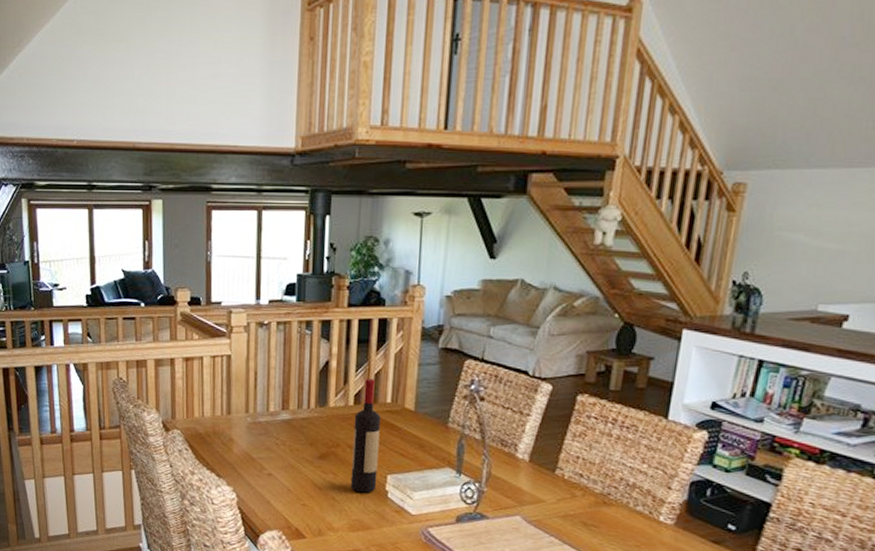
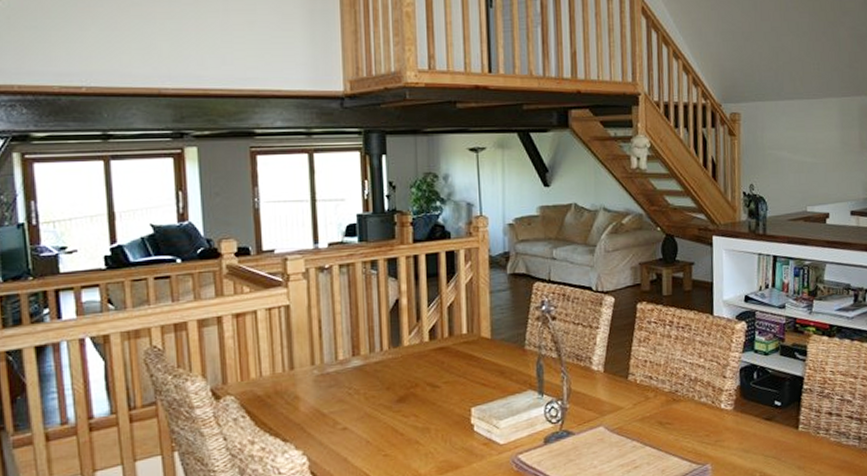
wine bottle: present [350,379,381,493] -> none [431,312,461,431]

